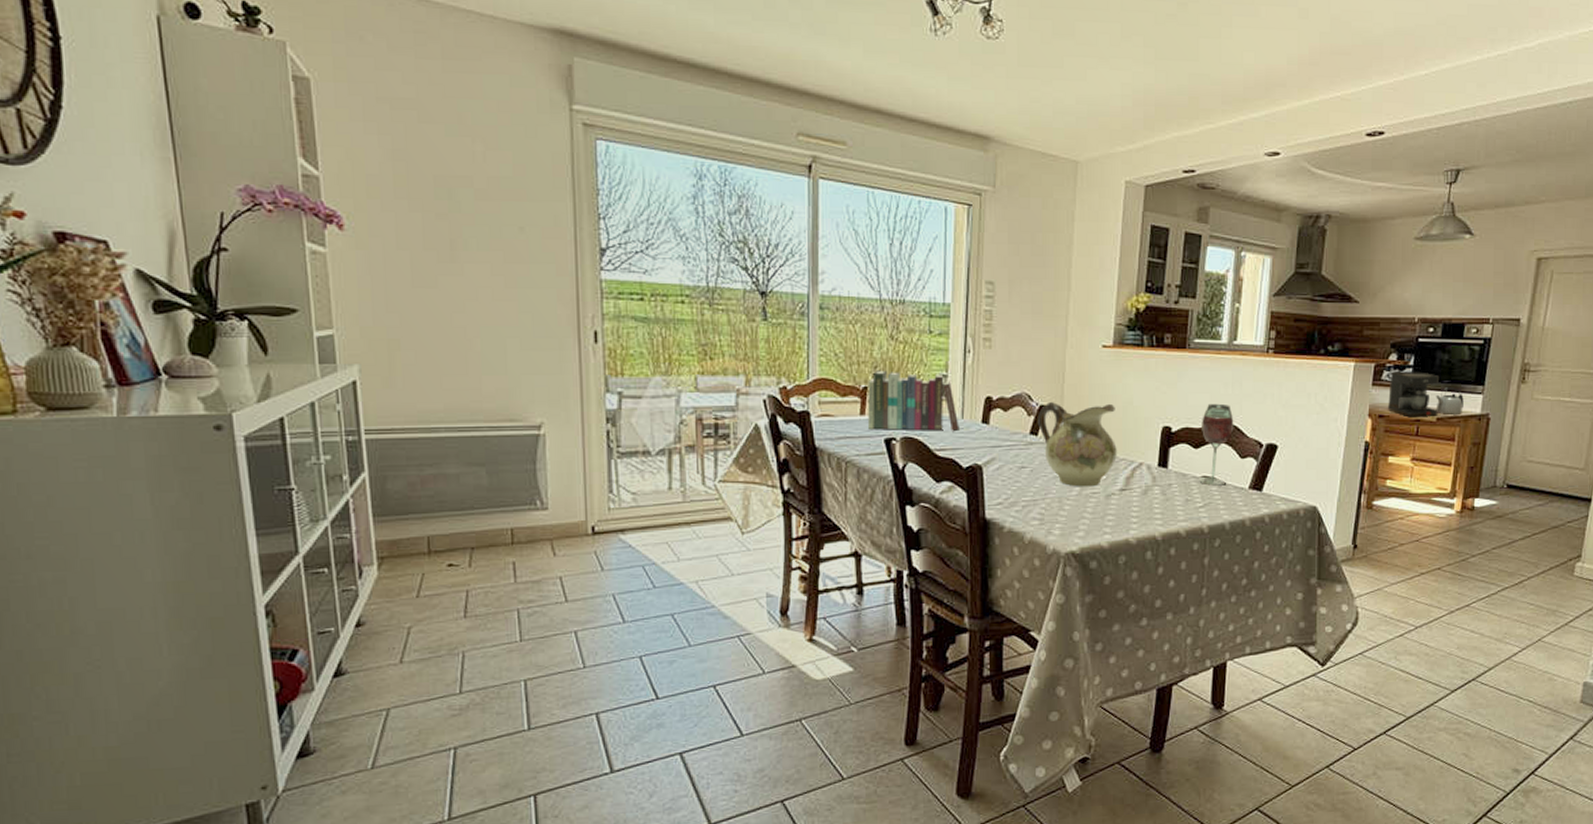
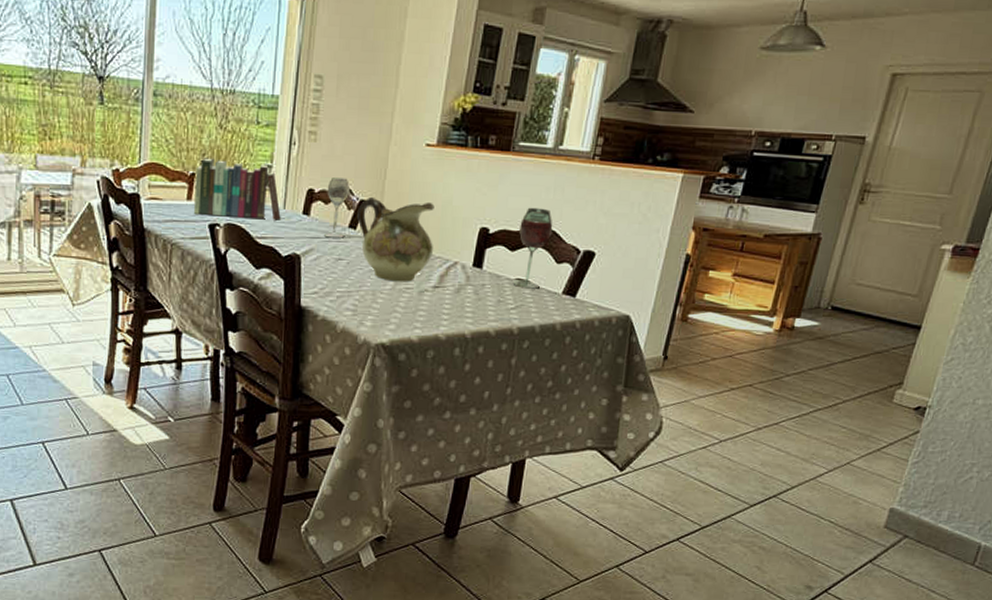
wineglass: none [1005,384,1029,446] -> present [324,178,351,238]
coffee maker: present [1387,370,1440,418] -> none [712,184,772,233]
kettle: present [1436,386,1464,415] -> none [764,203,795,232]

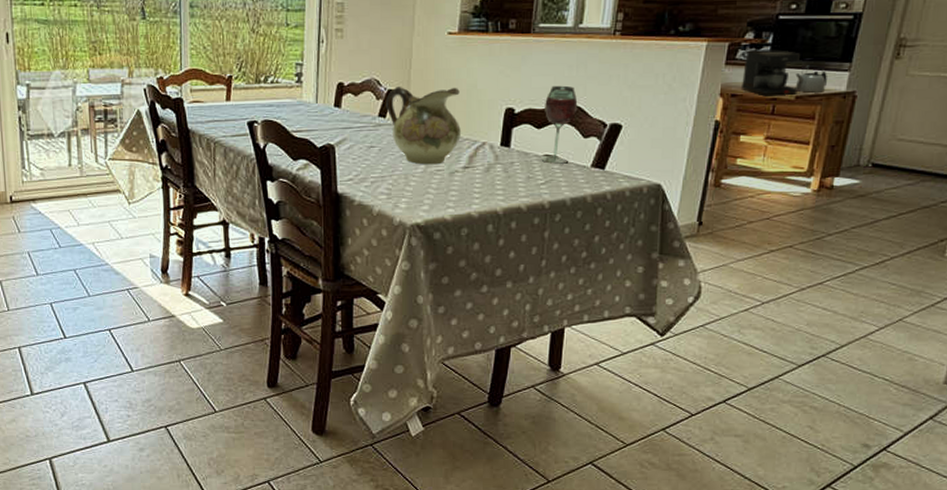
books: present [194,158,281,220] -> none [232,61,314,114]
wineglass: present [324,178,351,238] -> none [356,70,378,127]
coffee maker: none [712,184,772,233] -> present [740,48,801,96]
kettle: none [764,203,795,232] -> present [795,64,827,93]

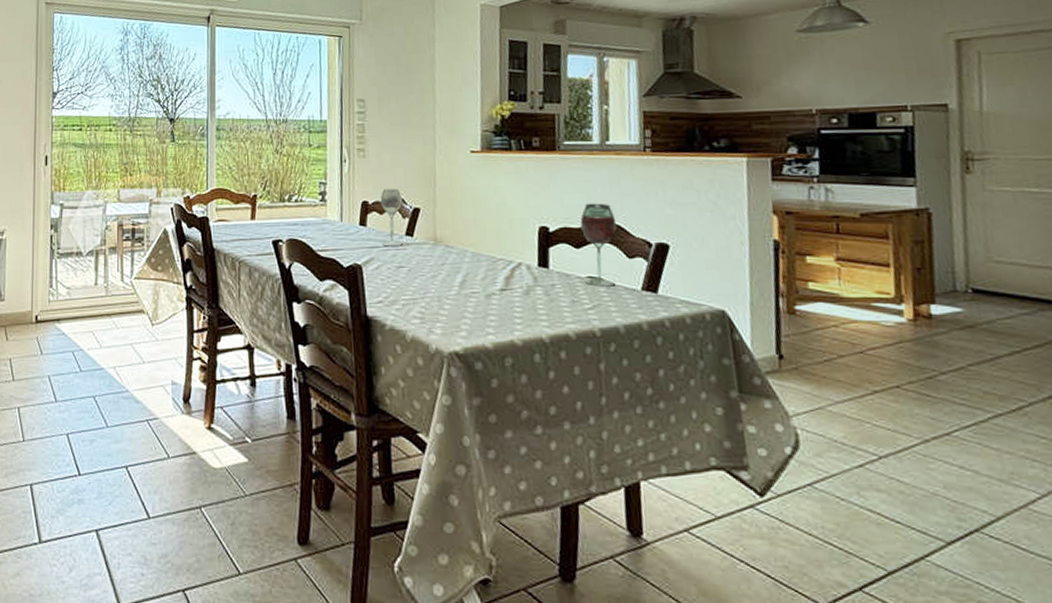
wineglass: none [356,70,378,127] -> present [380,189,403,246]
pitcher: present [386,86,461,165] -> none [412,204,494,287]
coffee maker: present [740,48,801,96] -> none [793,163,861,214]
kettle: present [795,64,827,93] -> none [854,179,893,210]

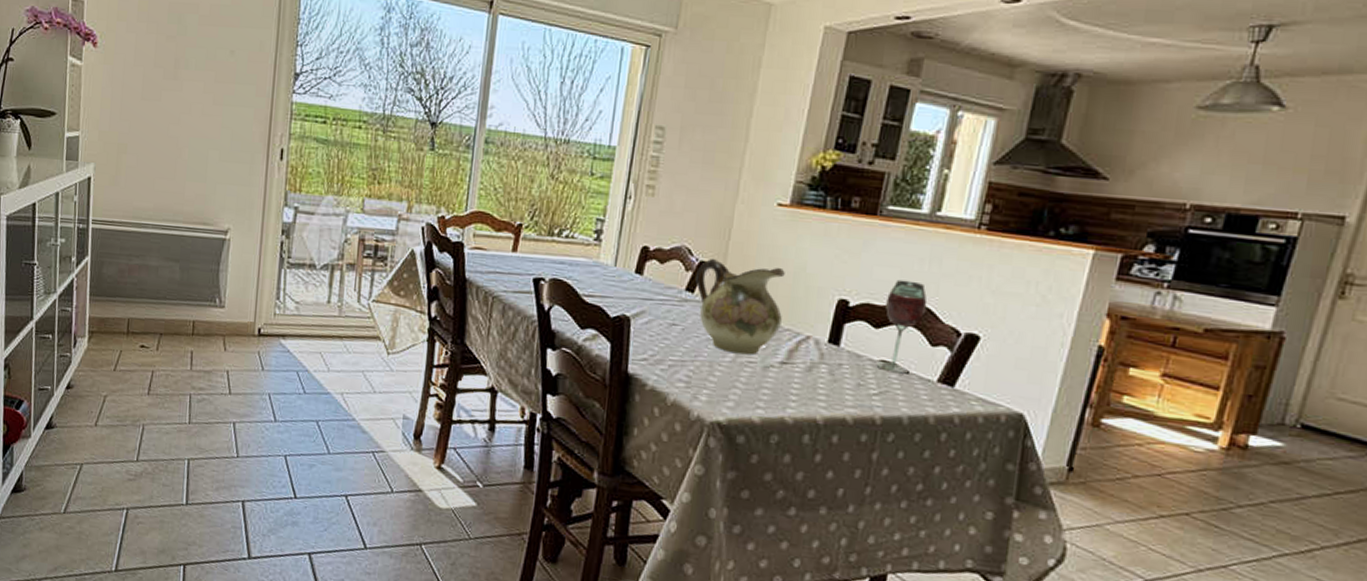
wineglass: present [380,189,403,246] -> none [658,235,690,302]
pitcher: none [412,204,494,287] -> present [696,258,785,355]

